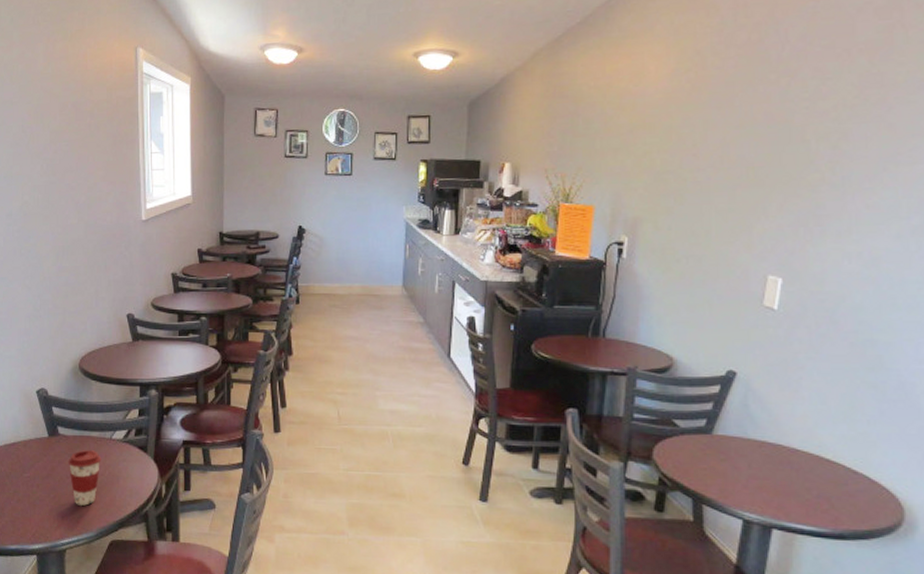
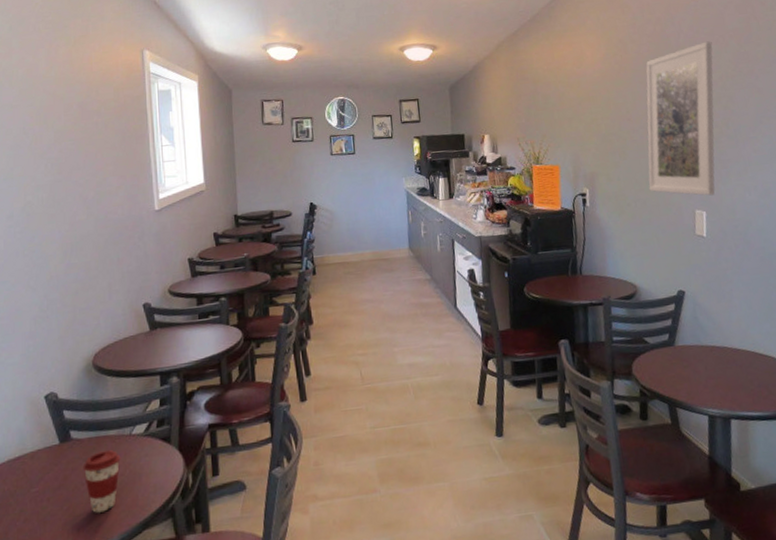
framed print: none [708,56,831,259] -> present [646,41,715,196]

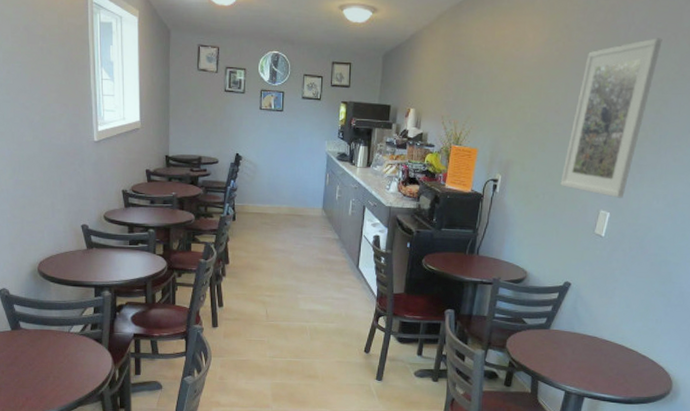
coffee cup: present [82,450,121,513] -> none [30,342,61,388]

